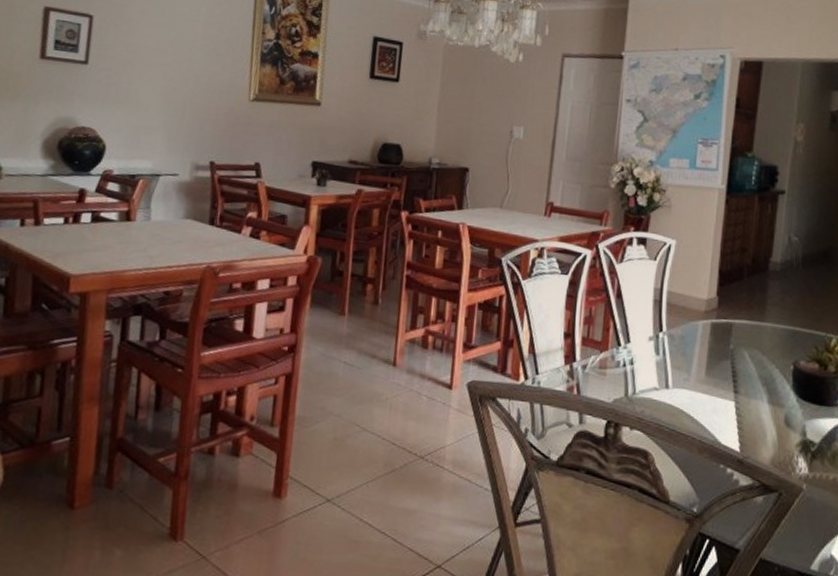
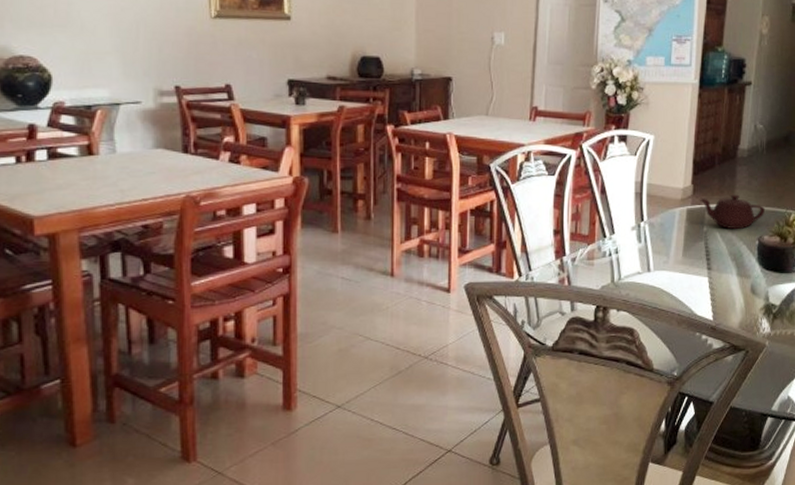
teapot: none [725,311,801,351] -> present [699,194,765,230]

